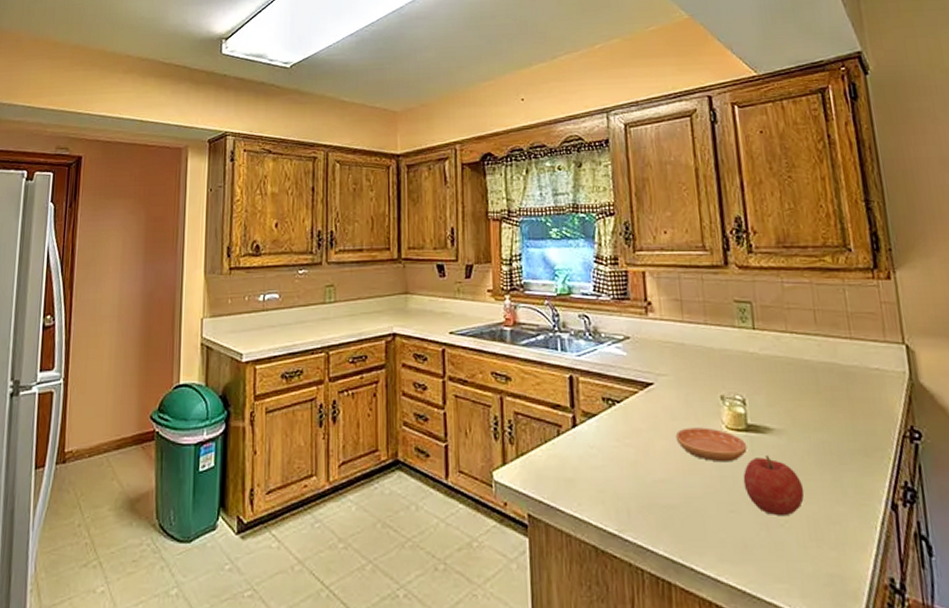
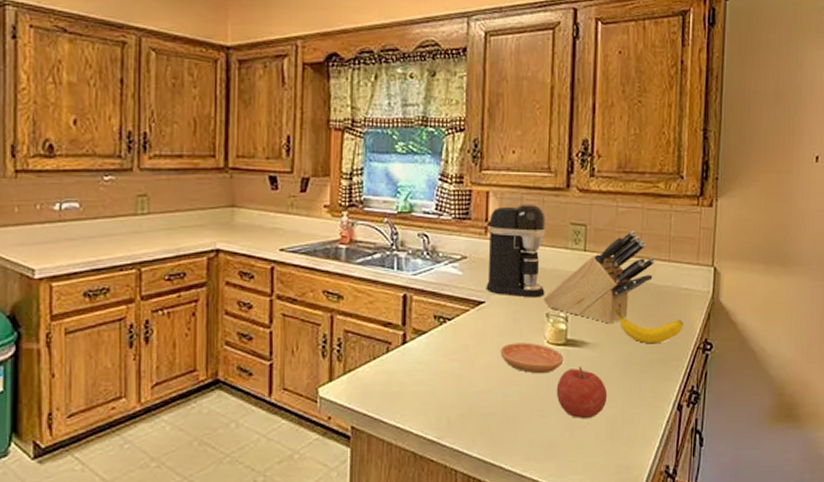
coffee maker: none [648,282,716,379] -> present [486,203,546,298]
knife block: none [715,307,836,408] -> present [543,231,656,324]
banana: none [796,390,882,431] -> present [614,308,684,344]

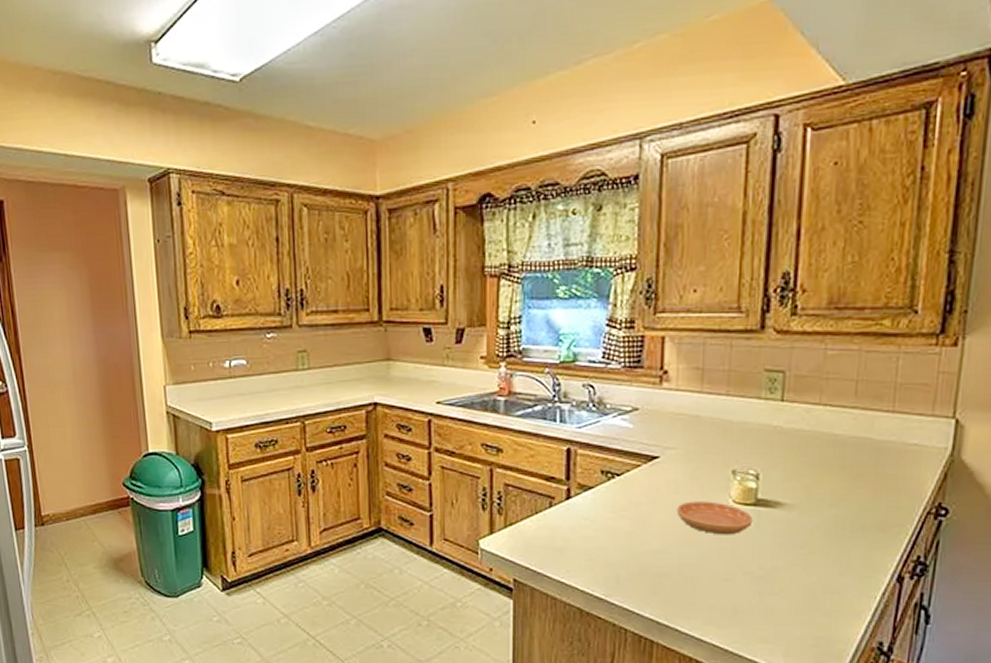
coffee maker: present [486,203,546,298] -> none [660,348,734,453]
knife block: present [543,231,656,324] -> none [729,378,875,483]
fruit: present [556,367,608,419] -> none [743,530,807,586]
banana: present [614,308,684,344] -> none [818,466,911,507]

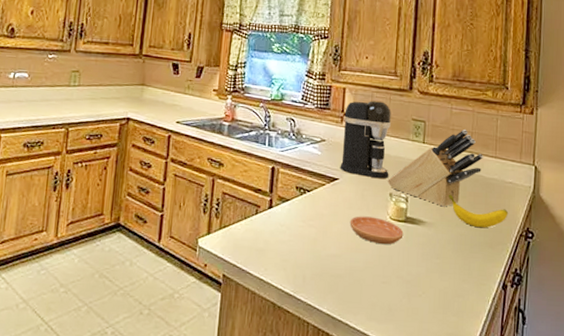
coffee maker: none [660,348,734,453] -> present [340,100,392,179]
knife block: none [729,378,875,483] -> present [387,130,484,207]
banana: none [818,466,911,507] -> present [448,194,509,228]

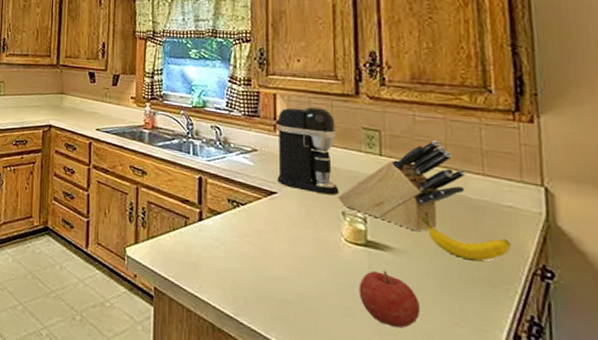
saucer: present [349,216,404,245] -> none [295,235,365,272]
fruit: none [396,242,441,289] -> present [358,271,421,328]

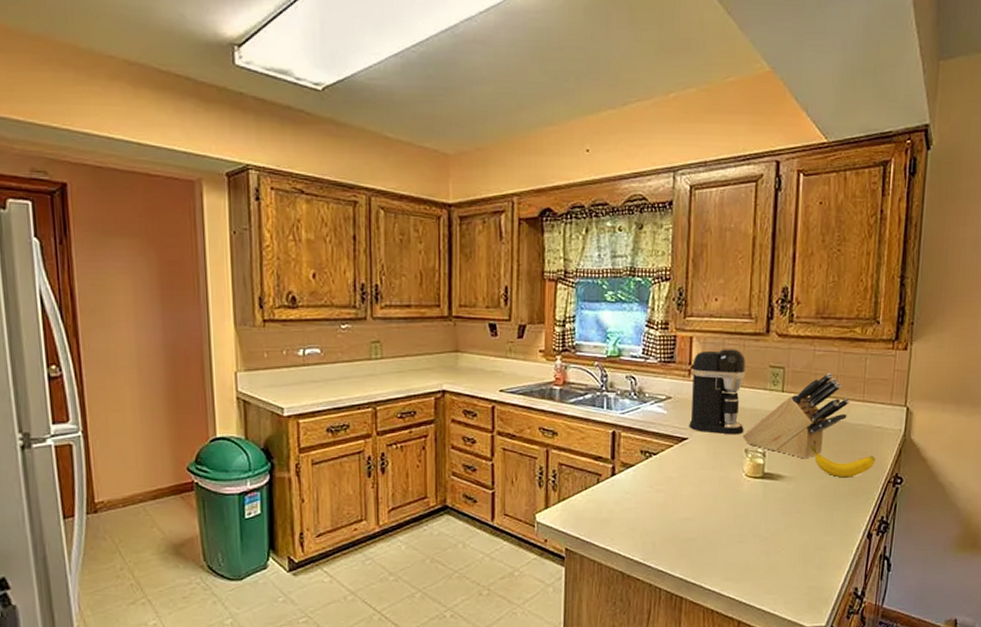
fruit: present [358,271,421,328] -> none [753,498,802,545]

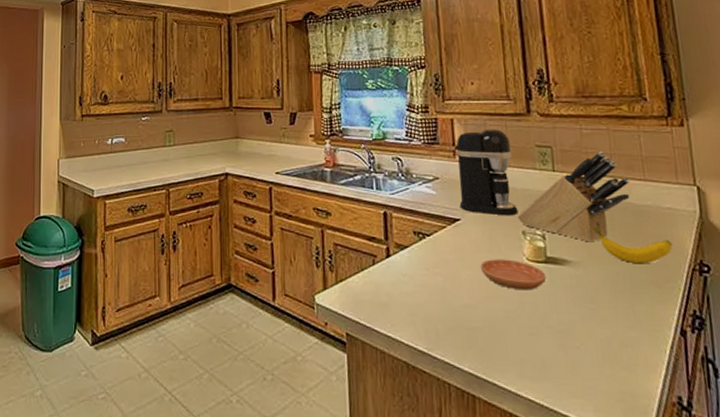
saucer: none [701,475,761,504] -> present [480,259,547,291]

